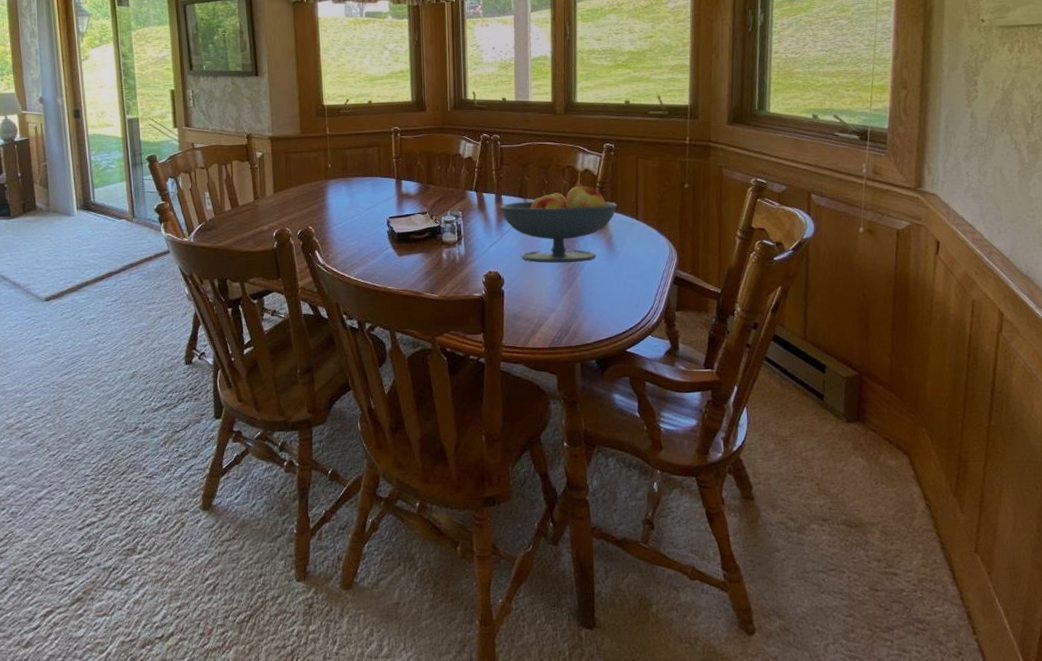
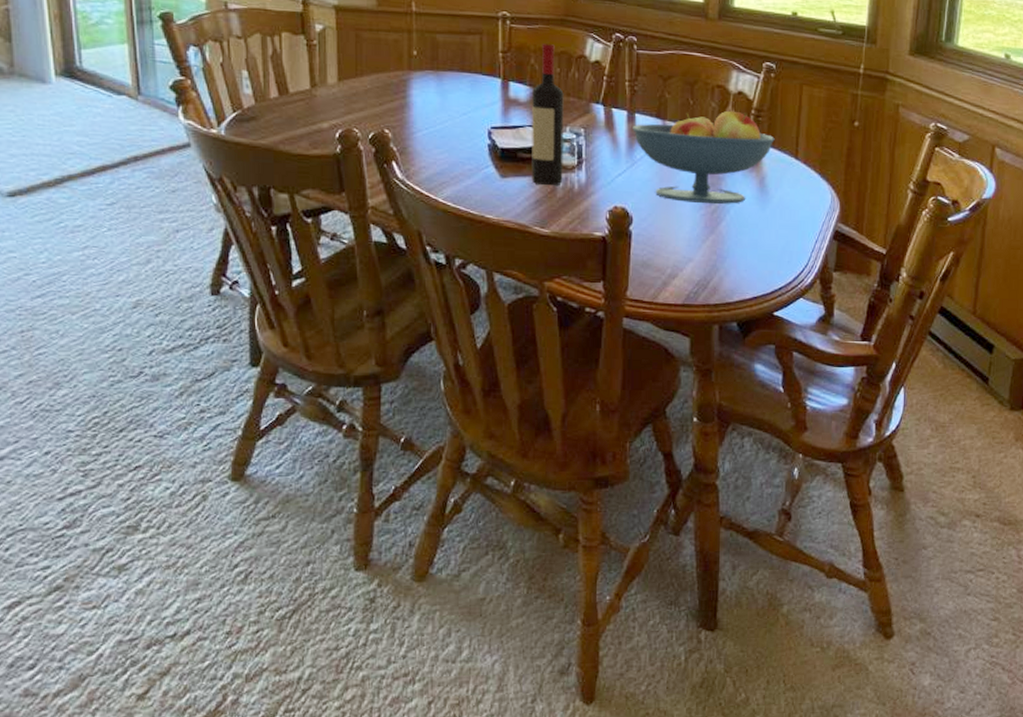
wine bottle: none [420,148,447,260] -> present [532,44,564,186]

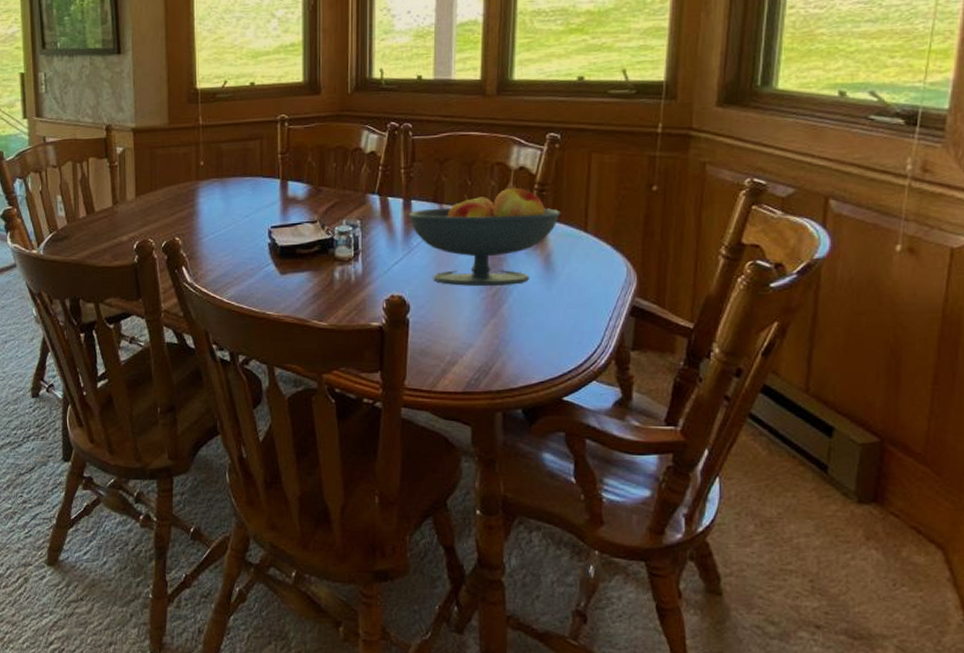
wine bottle: present [532,44,564,186] -> none [310,140,340,280]

